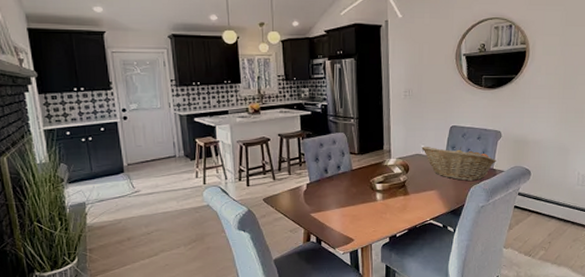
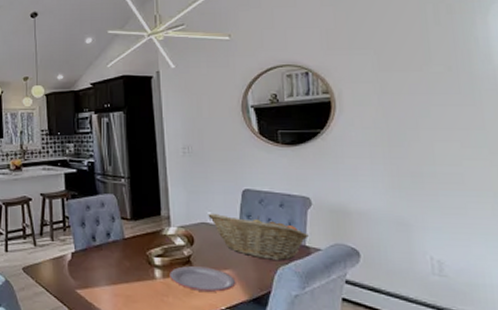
plate: none [388,188,439,208] -> present [169,265,236,292]

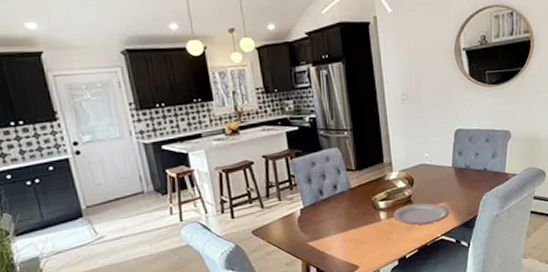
fruit basket: present [208,213,309,261] -> none [425,152,508,189]

